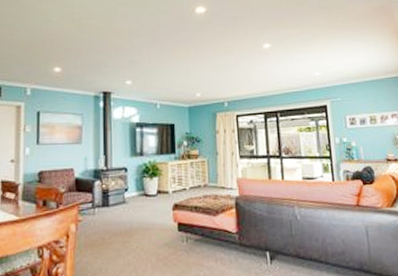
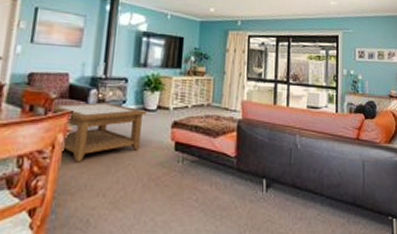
coffee table: none [64,192,148,249] -> present [53,102,147,163]

